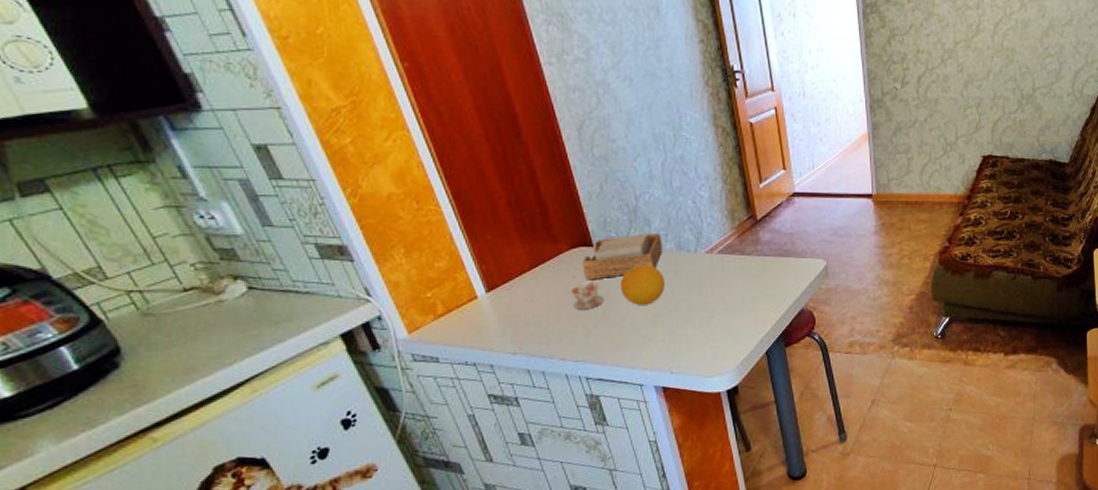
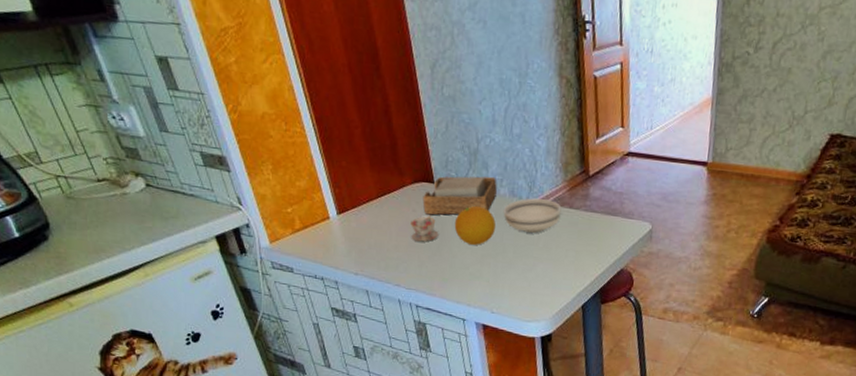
bowl: none [671,249,734,285] -> present [503,198,562,233]

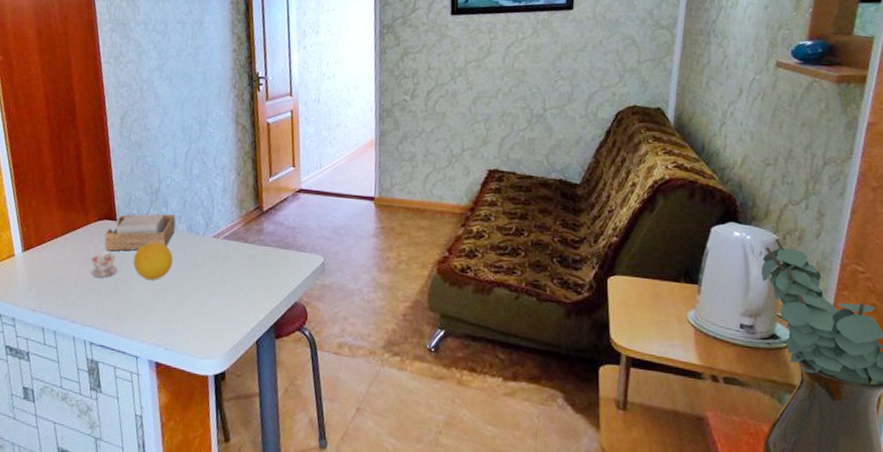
bowl: present [503,198,562,233] -> none [180,233,237,267]

